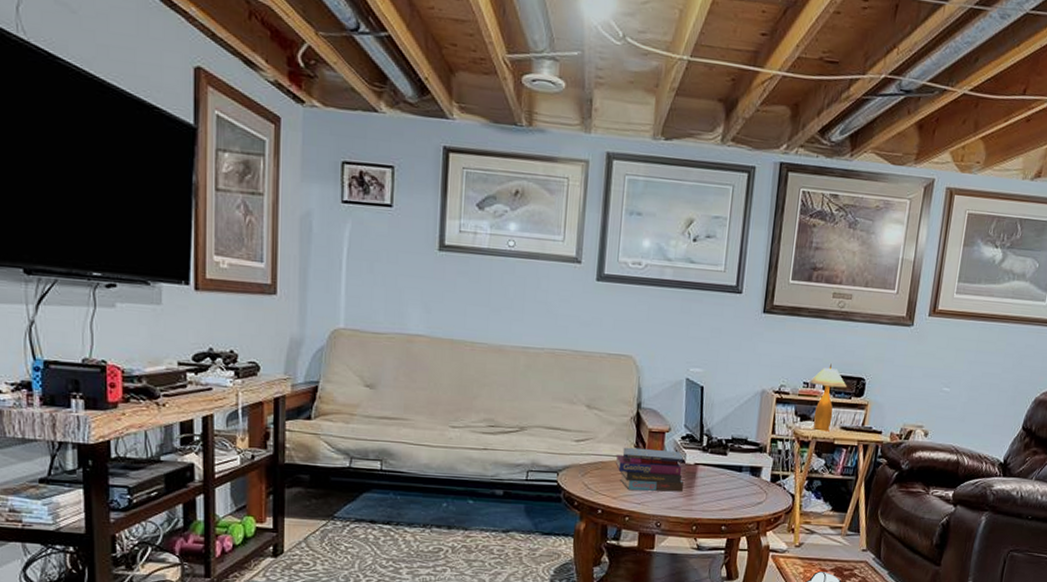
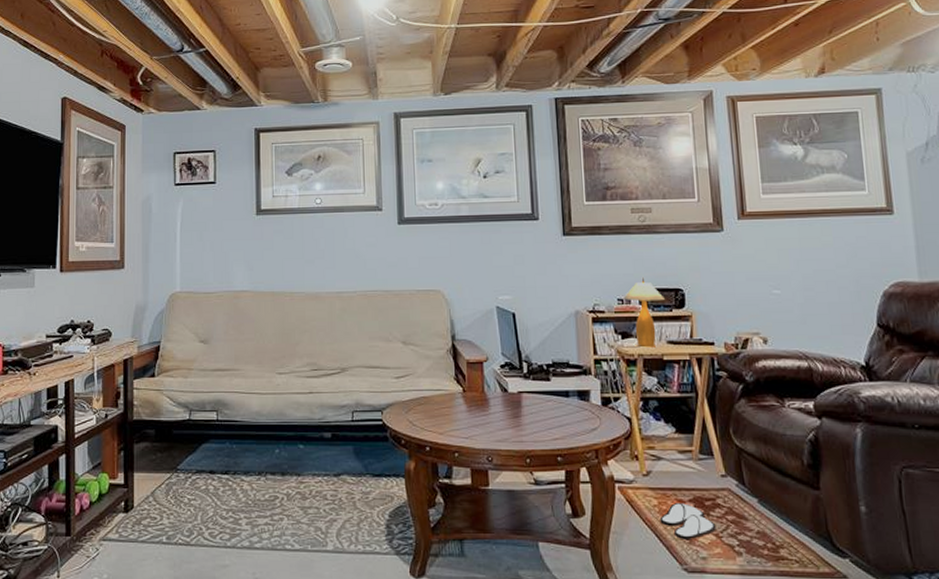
books: present [615,447,684,492] -> none [436,380,510,425]

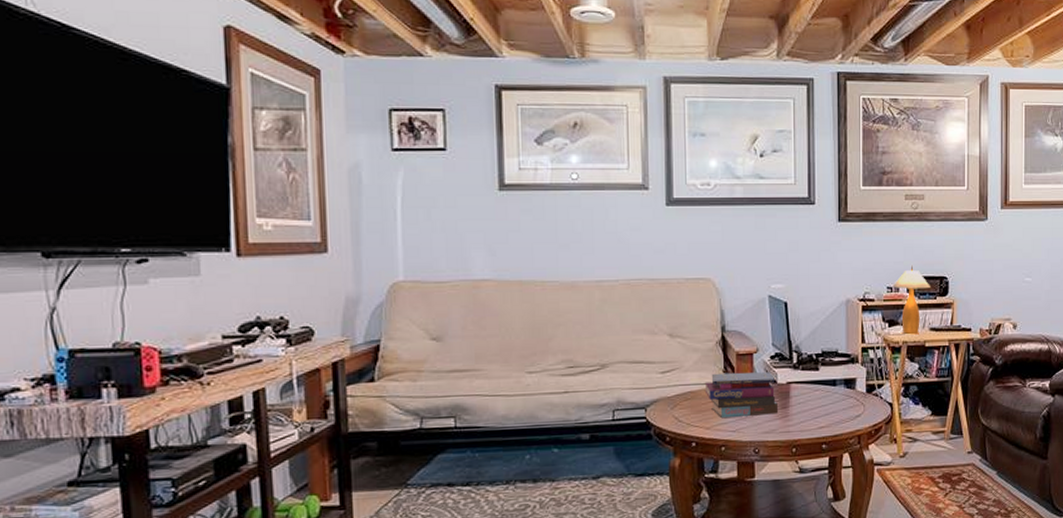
books: none [436,380,510,425] -> present [704,372,778,419]
slippers: present [659,502,716,539] -> none [912,479,960,513]

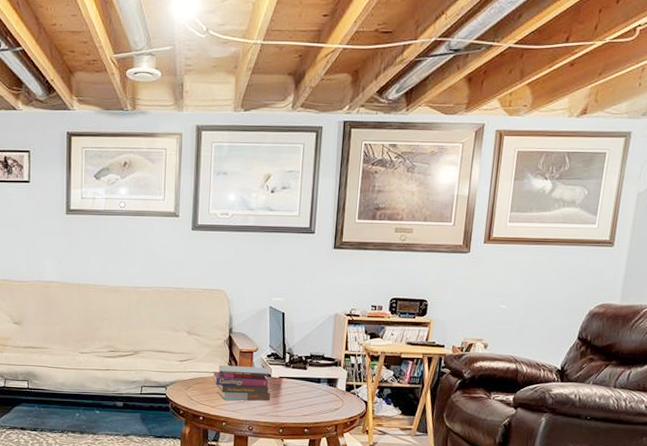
table lamp: present [892,265,932,335] -> none [376,288,412,347]

